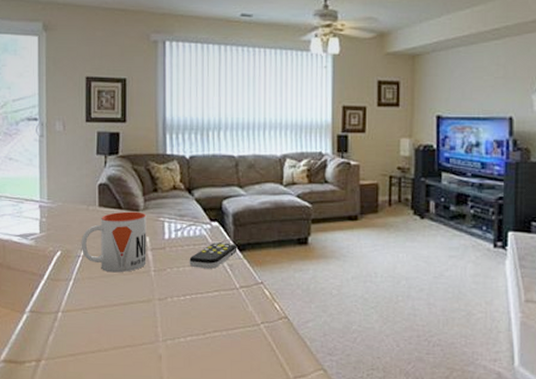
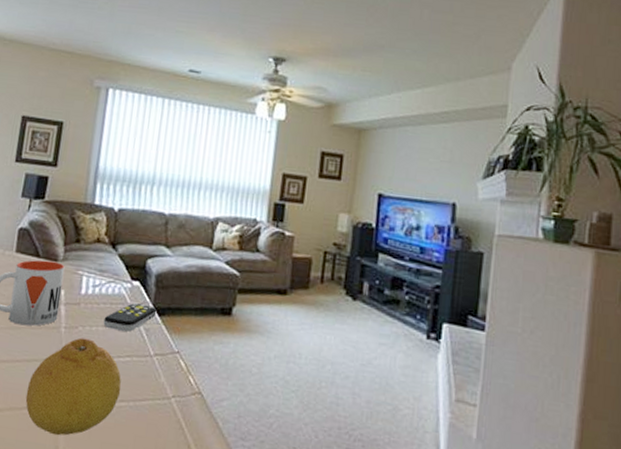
fruit: none [127,278,213,368] -> present [25,338,121,436]

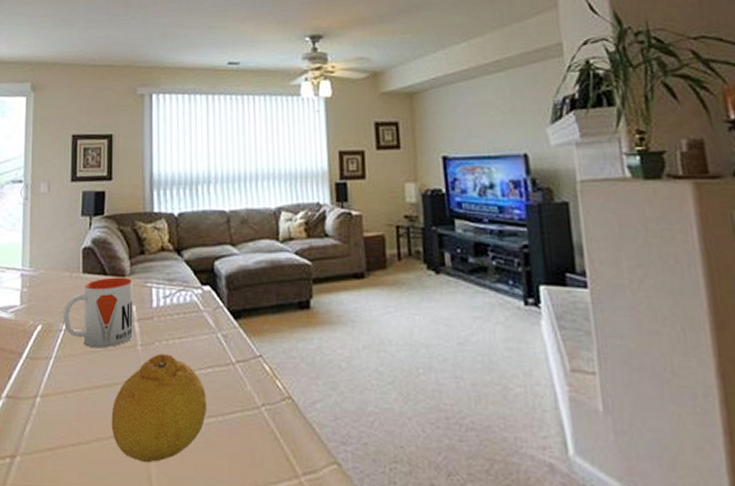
remote control: present [103,302,157,332] -> none [179,308,232,341]

